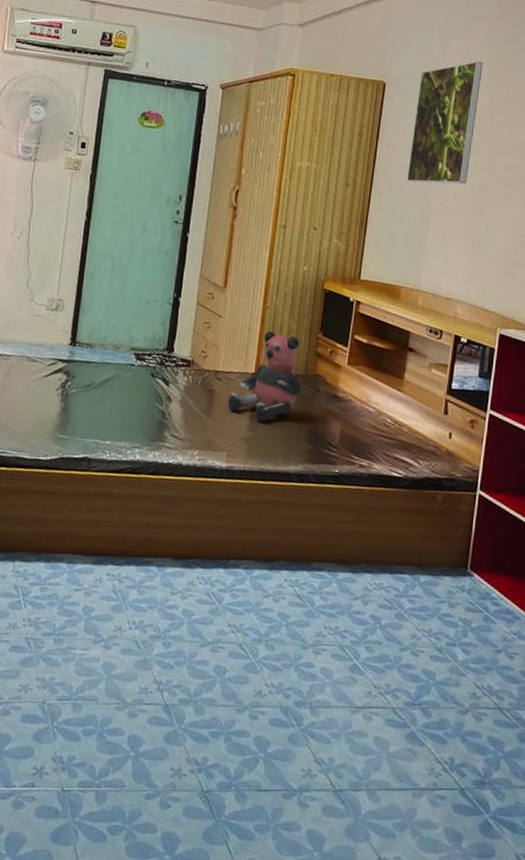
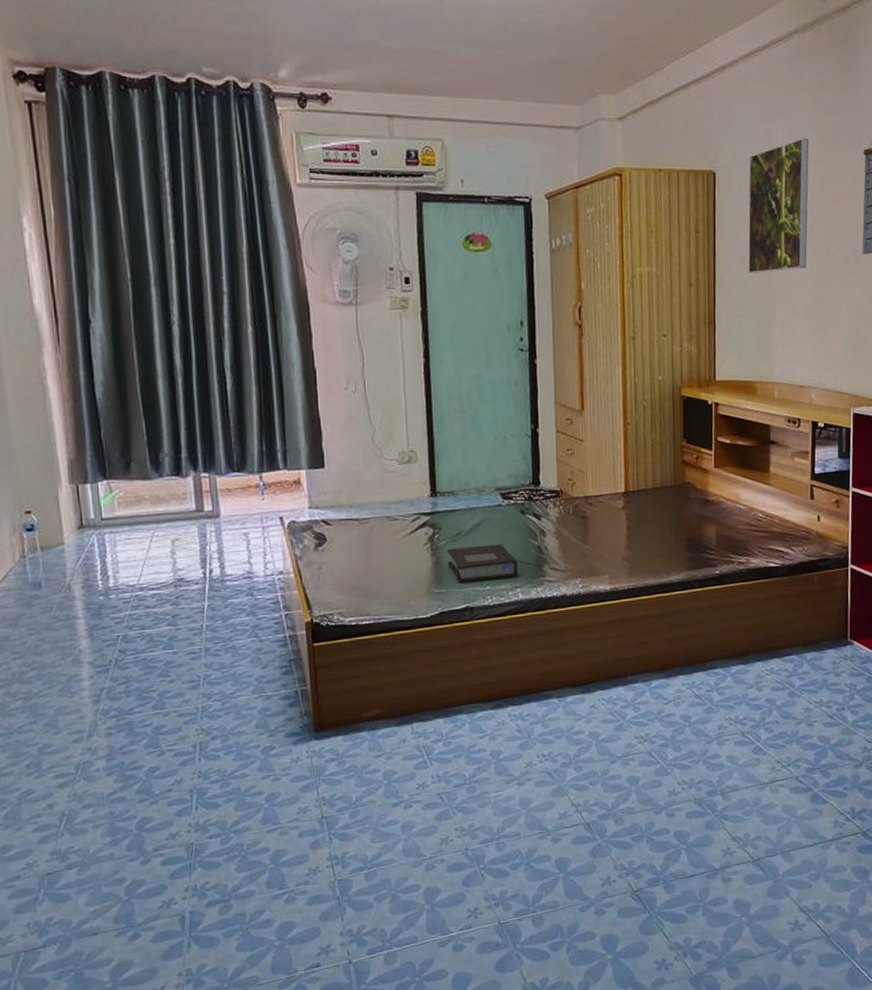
book: none [74,397,140,437] -> present [446,543,518,583]
bear: present [227,331,302,423] -> none [602,447,673,539]

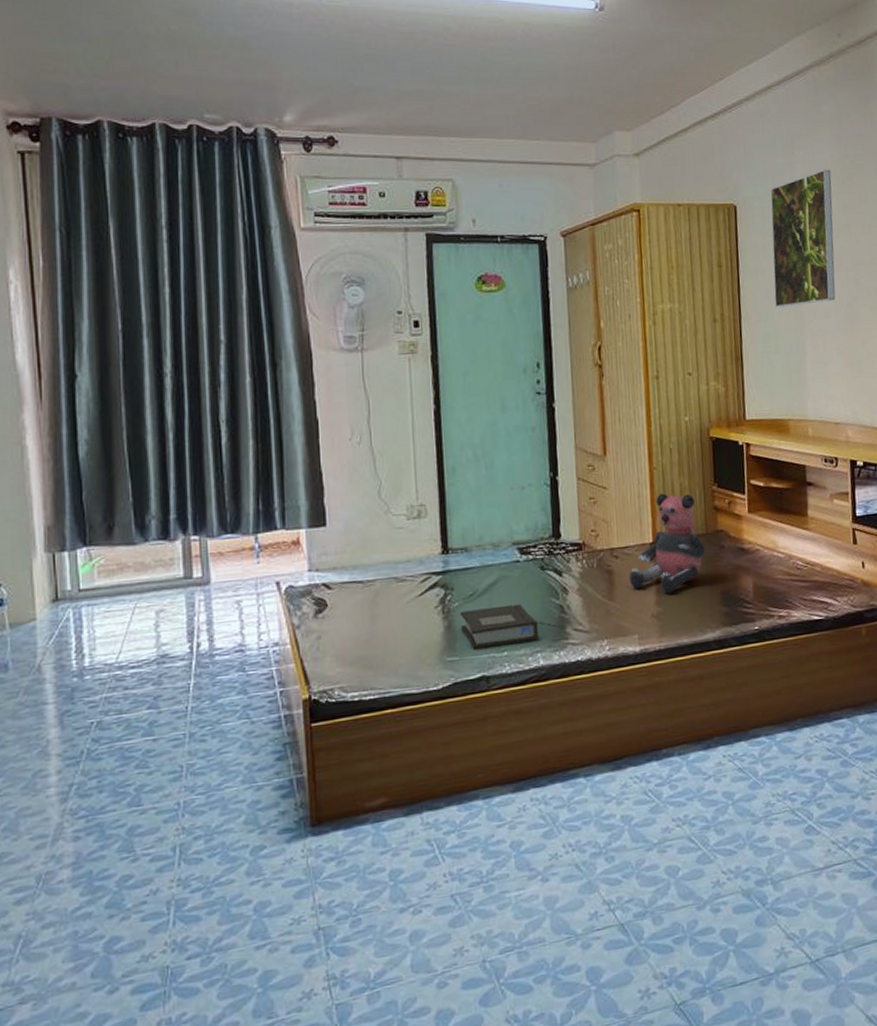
bear: none [602,447,673,539] -> present [628,493,706,594]

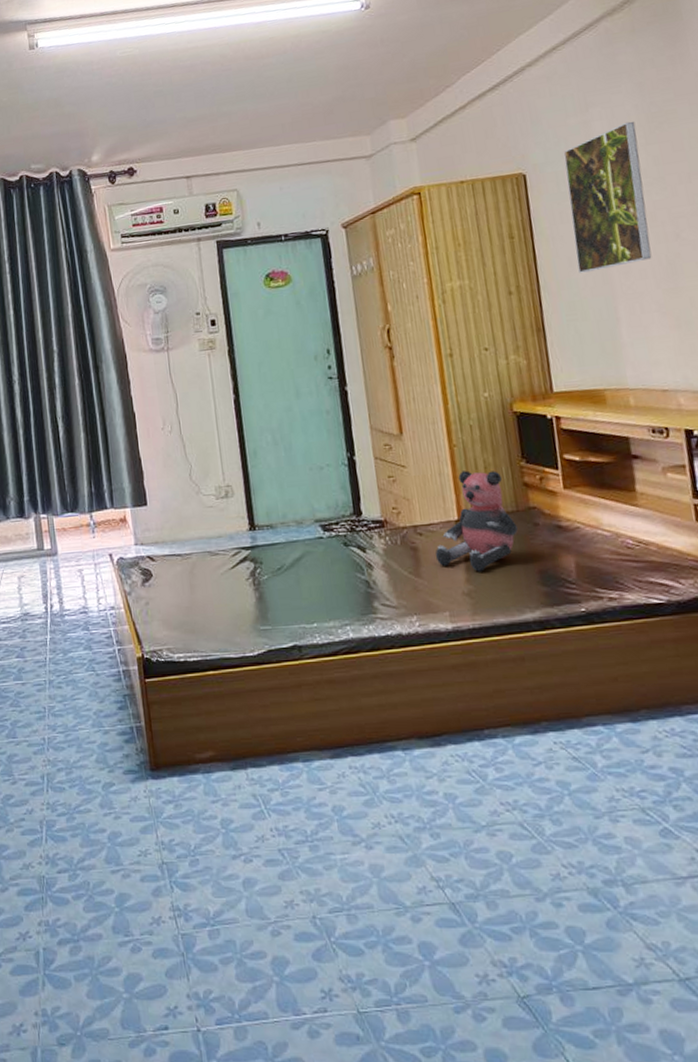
book: present [459,603,538,649] -> none [269,578,346,619]

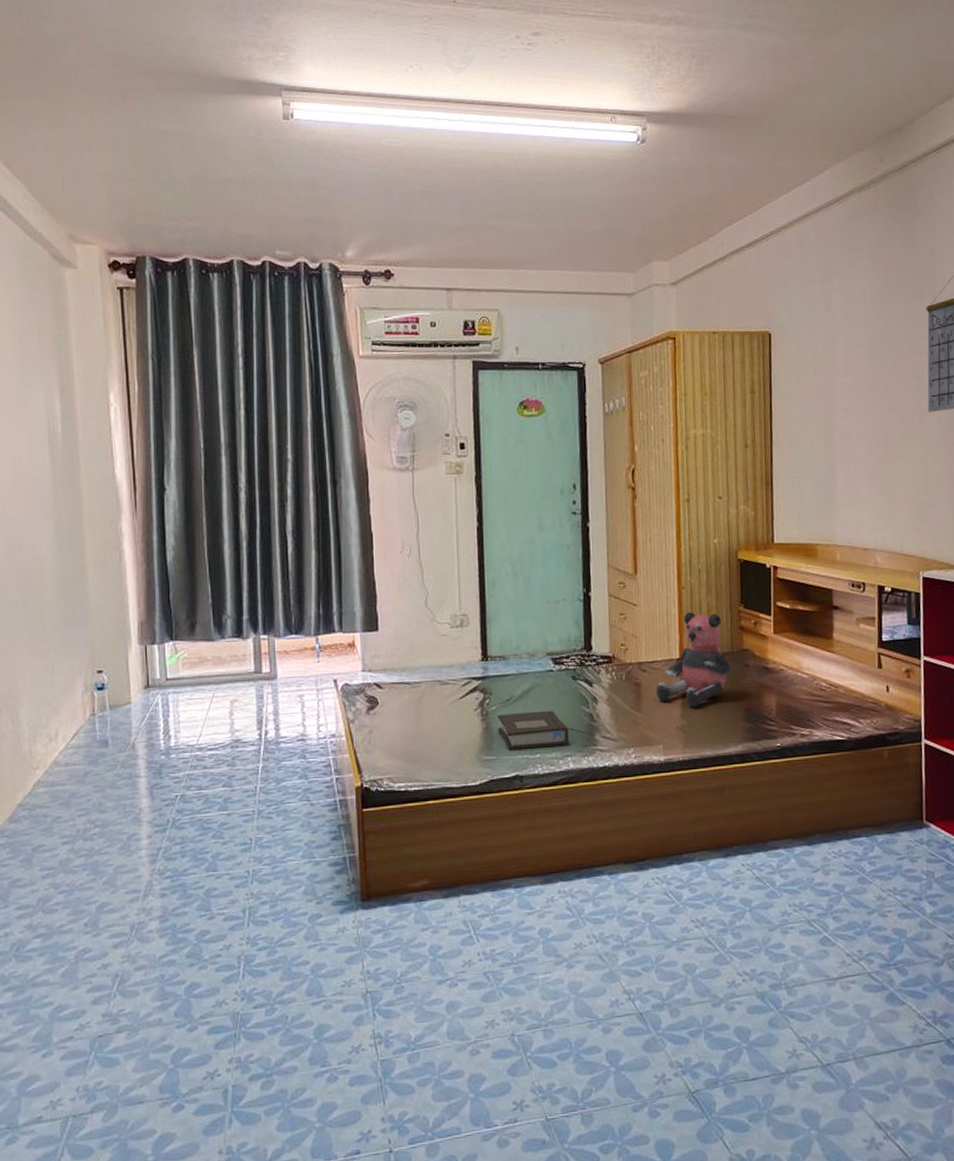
book: none [269,578,346,619] -> present [496,710,569,750]
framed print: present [563,121,652,273] -> none [805,296,869,434]

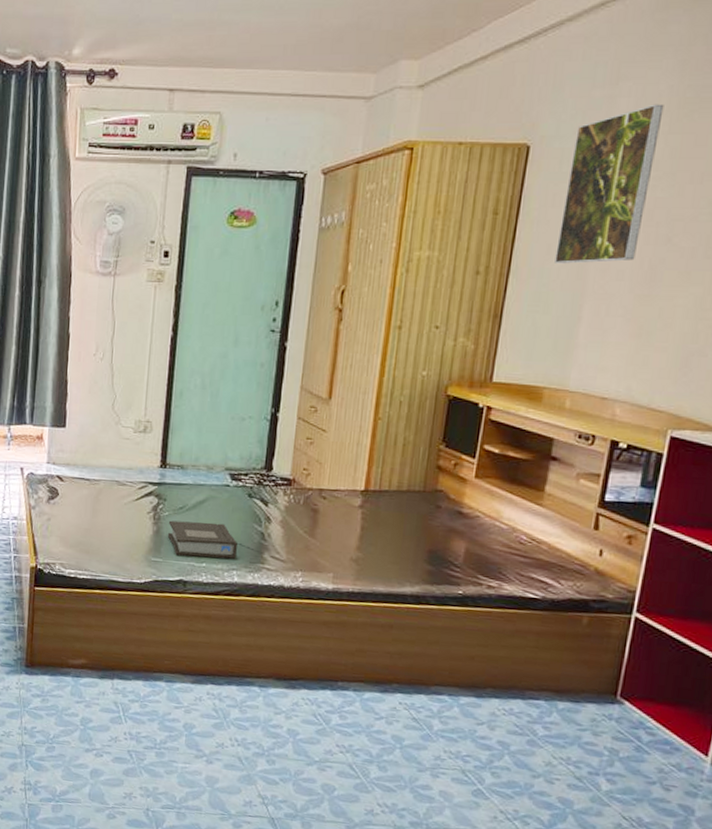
bear: present [655,612,730,708] -> none [333,444,420,542]
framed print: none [805,296,869,434] -> present [555,104,664,264]

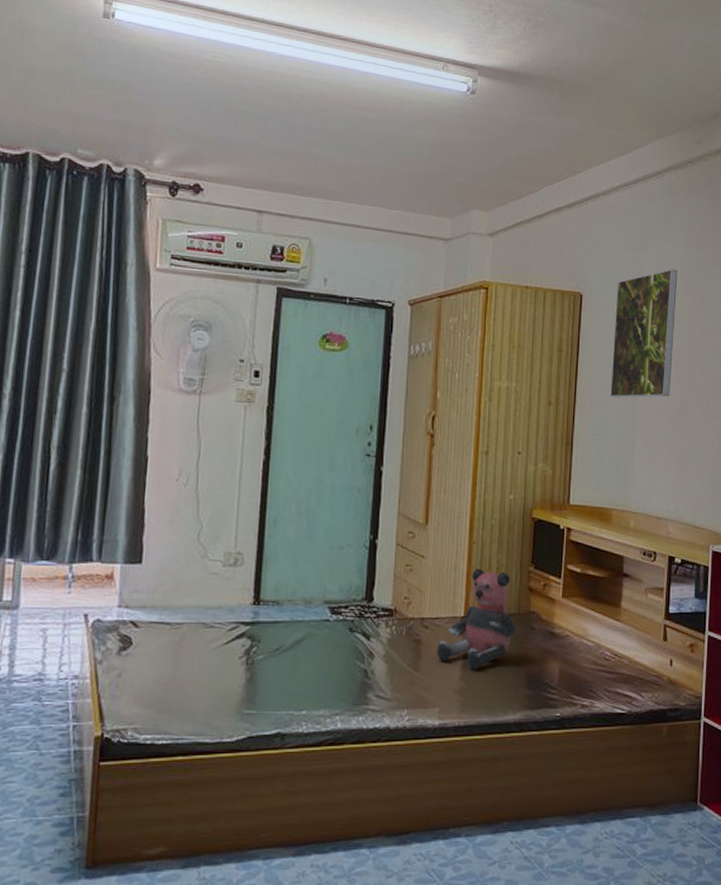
book: present [167,520,237,559] -> none [262,663,339,704]
bear: none [333,444,420,542] -> present [436,569,515,670]

